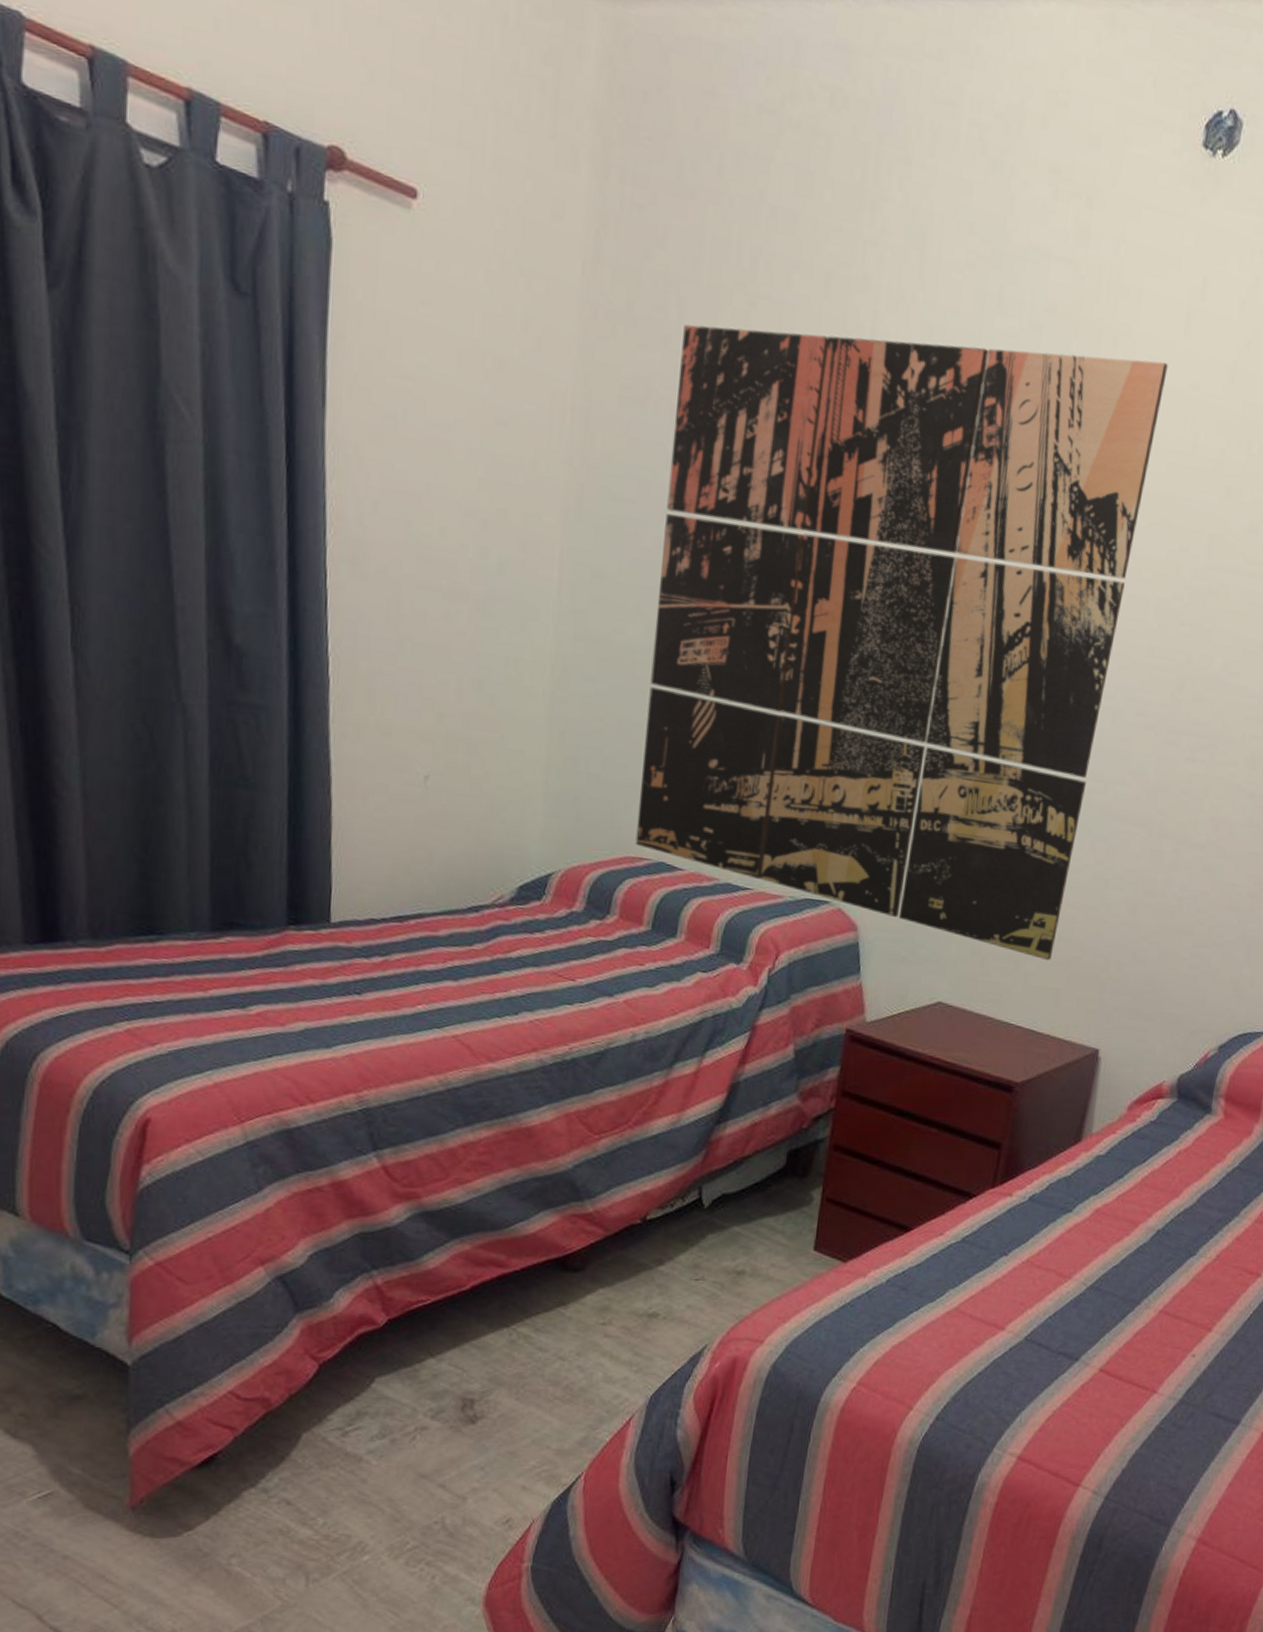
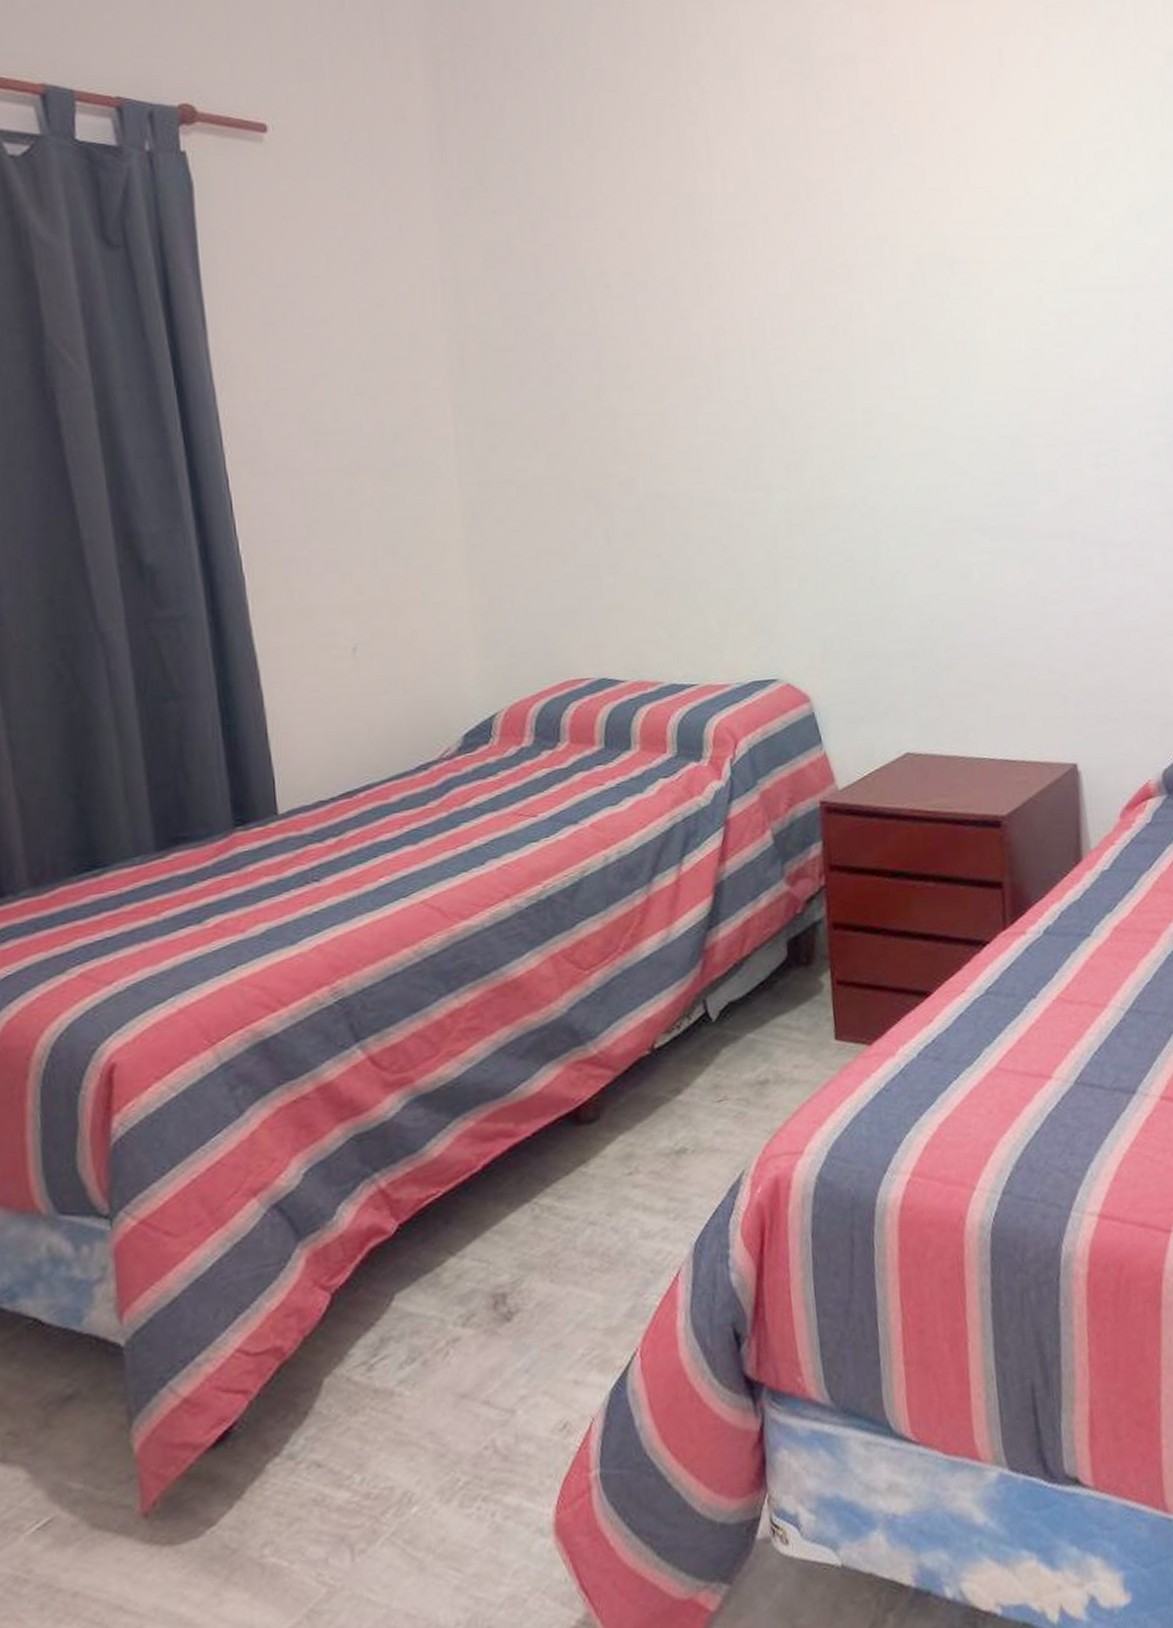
wall art: present [635,324,1168,960] -> none [533,124,1008,688]

